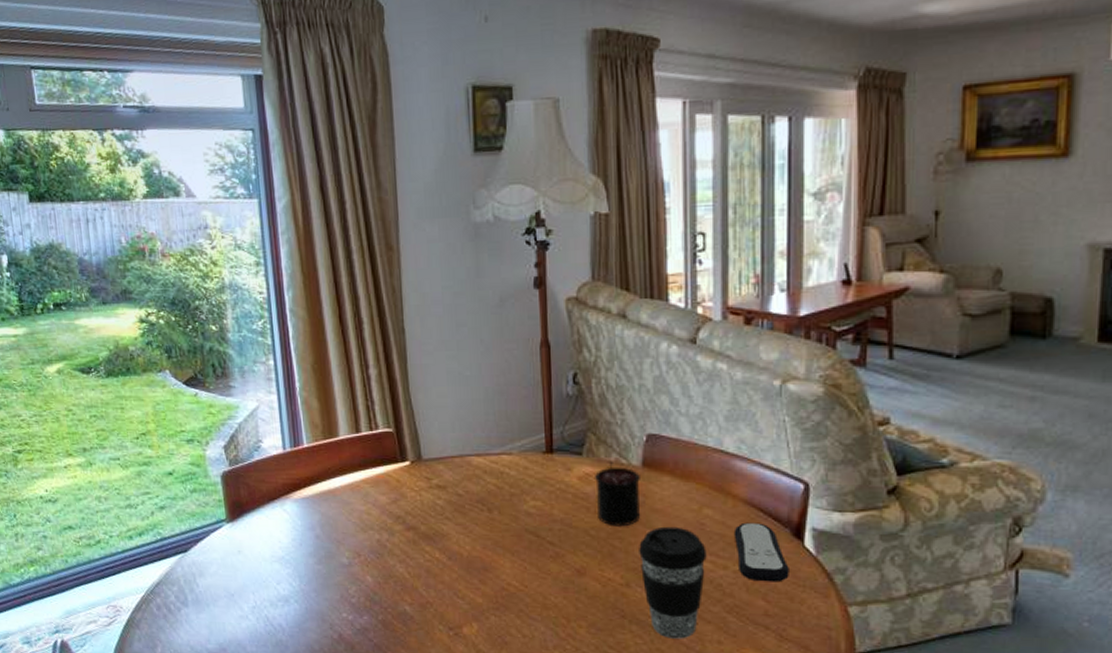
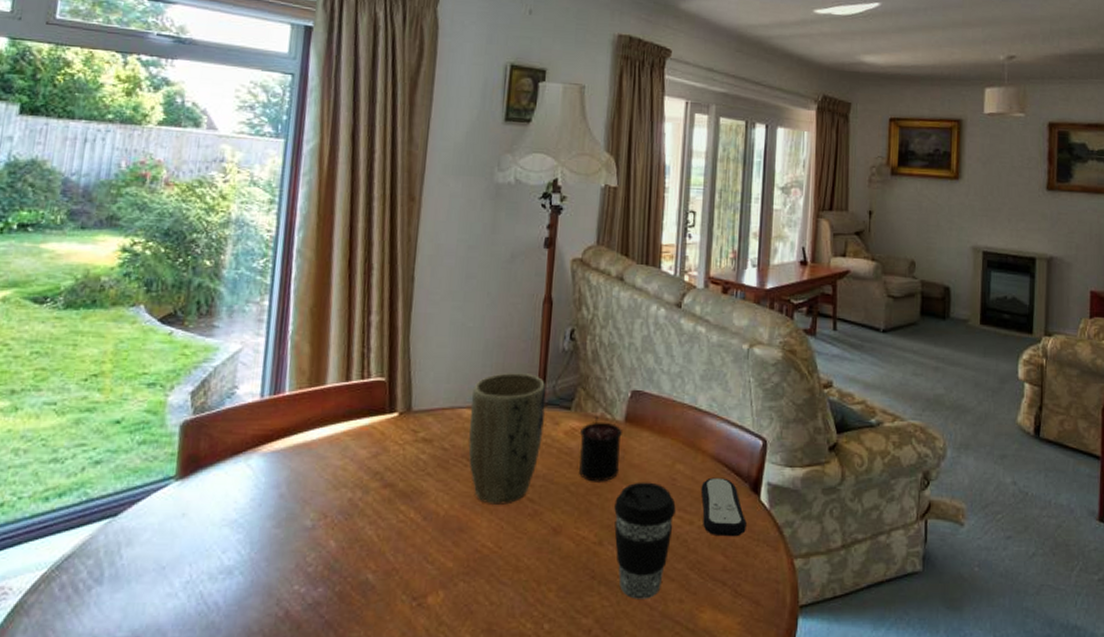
plant pot: none [478,420,556,547] -> present [468,373,546,505]

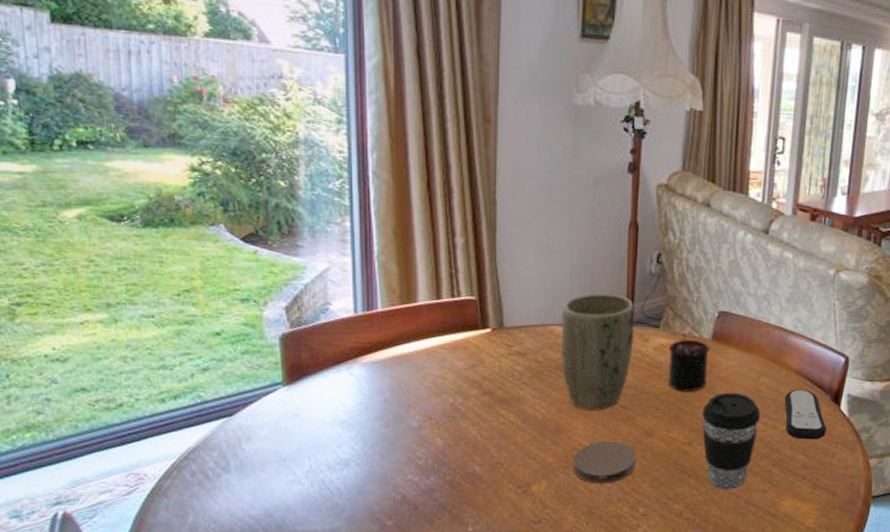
coaster: none [474,540,543,594] -> present [573,440,636,484]

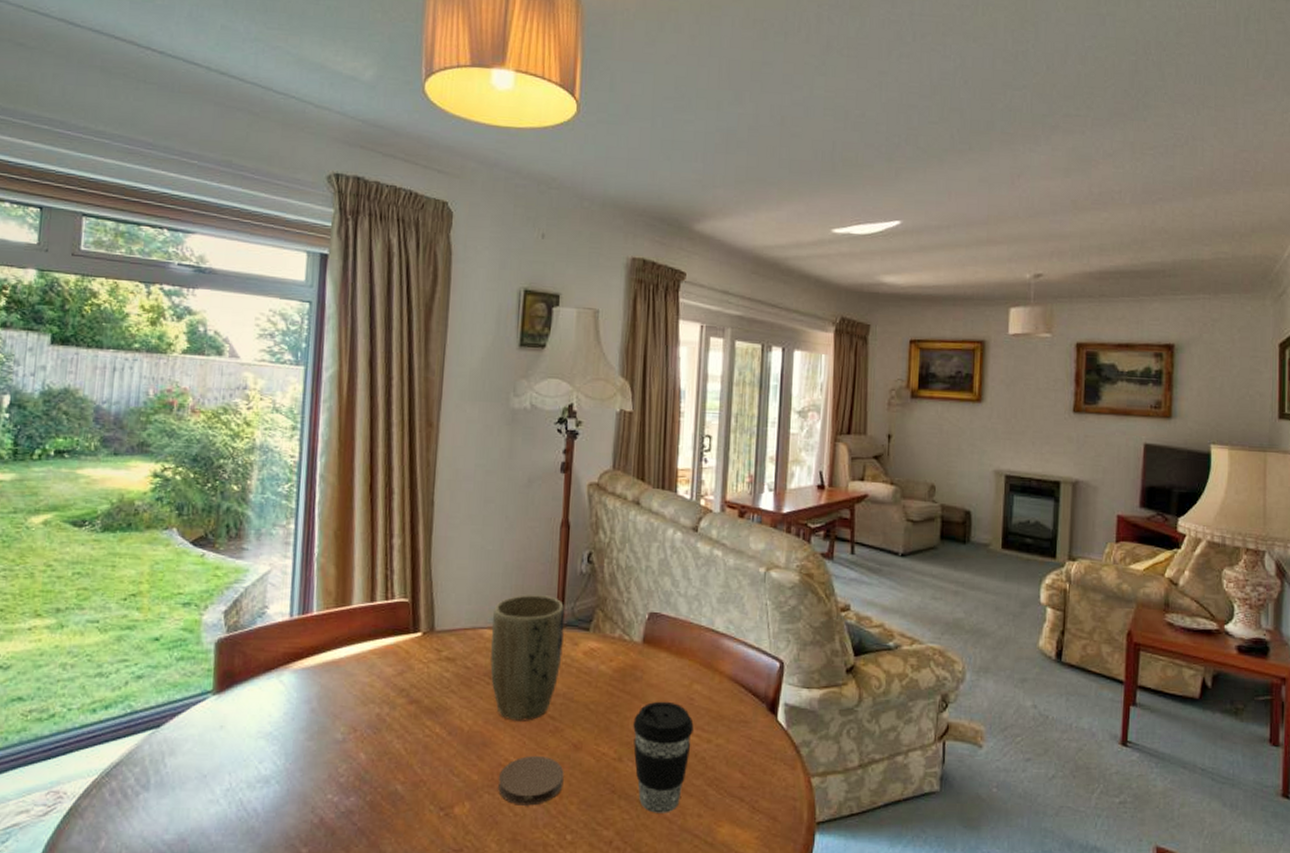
candle: present [667,334,710,392] -> none [597,637,640,701]
remote control: present [784,389,827,440] -> none [718,697,764,755]

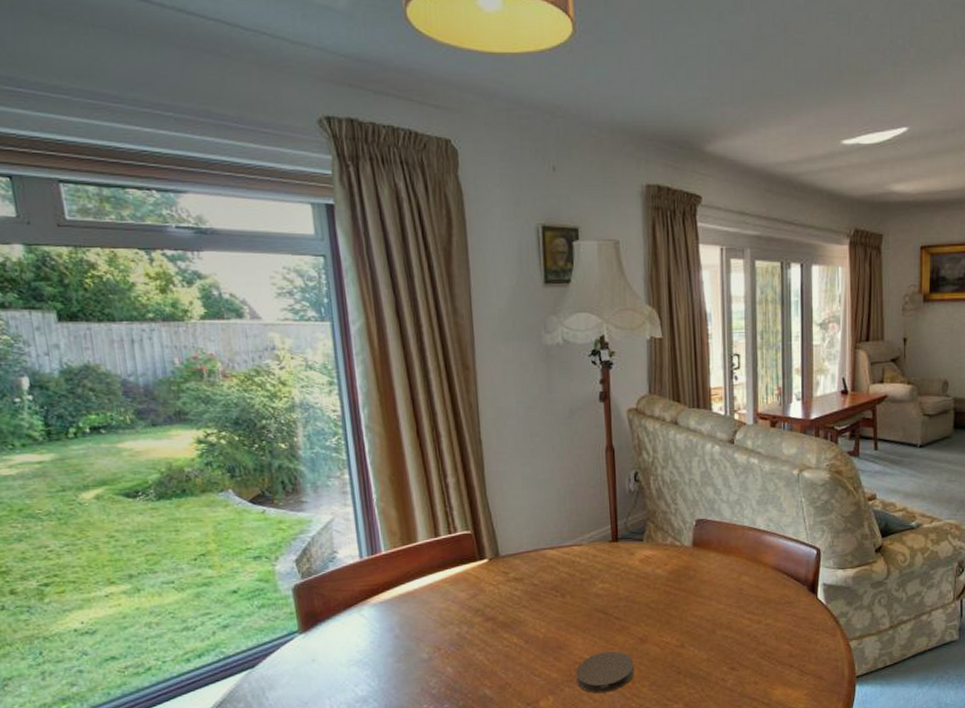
plant pot: present [490,595,565,721] -> none [552,514,621,625]
coffee cup: present [633,701,694,813] -> none [691,593,745,686]

